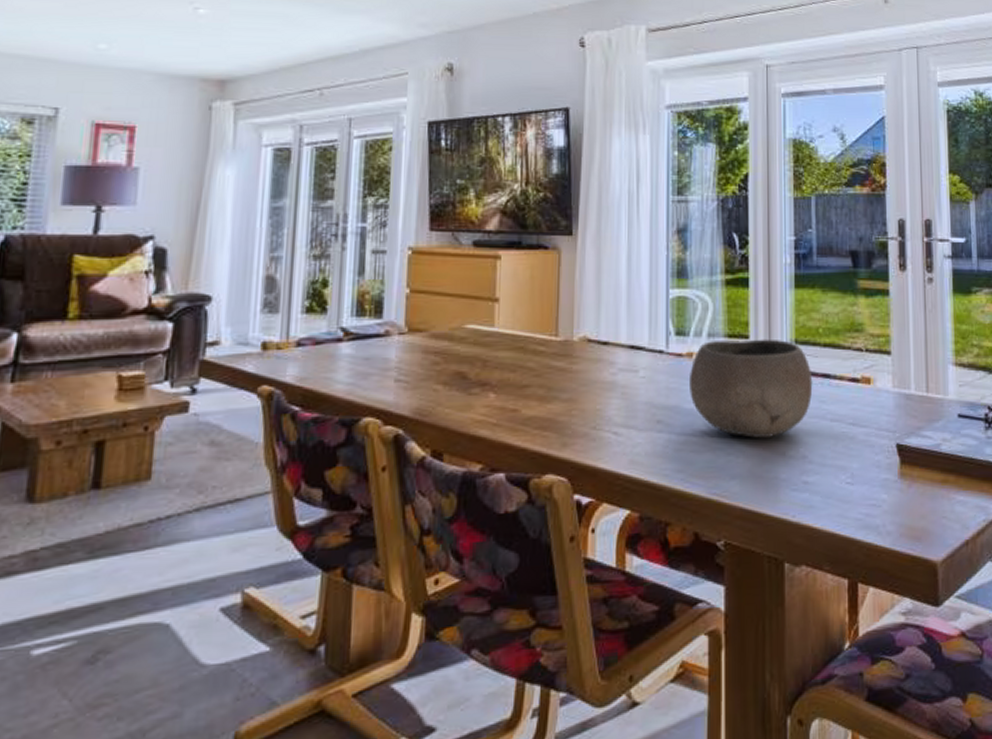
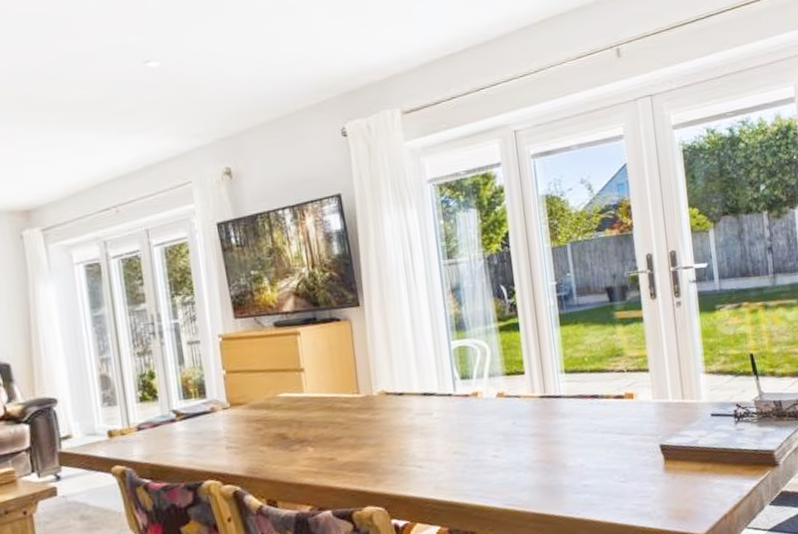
bowl: present [690,339,813,438] -> none [477,371,584,456]

